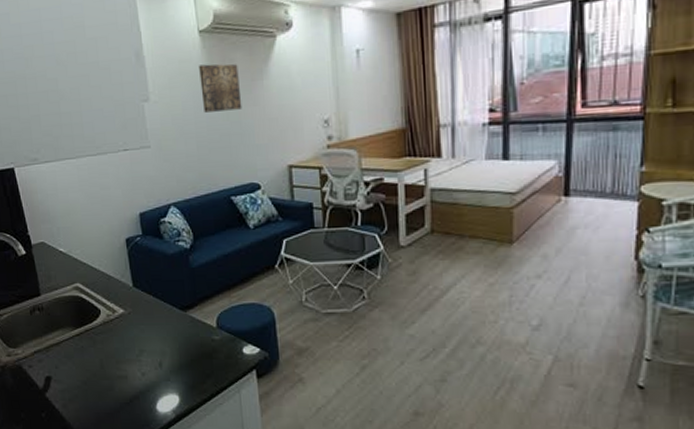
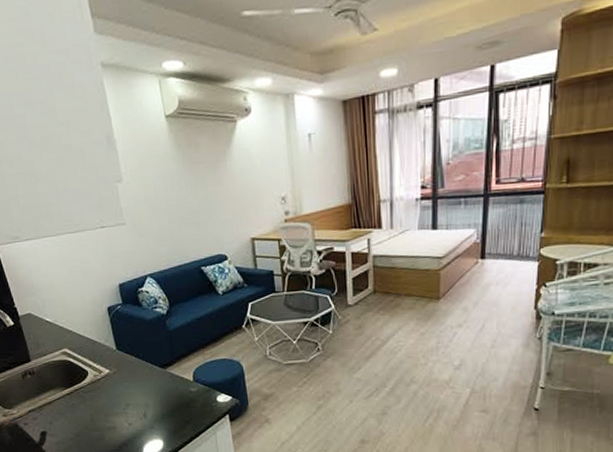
wall art: present [199,64,243,113] -> none [167,146,209,192]

